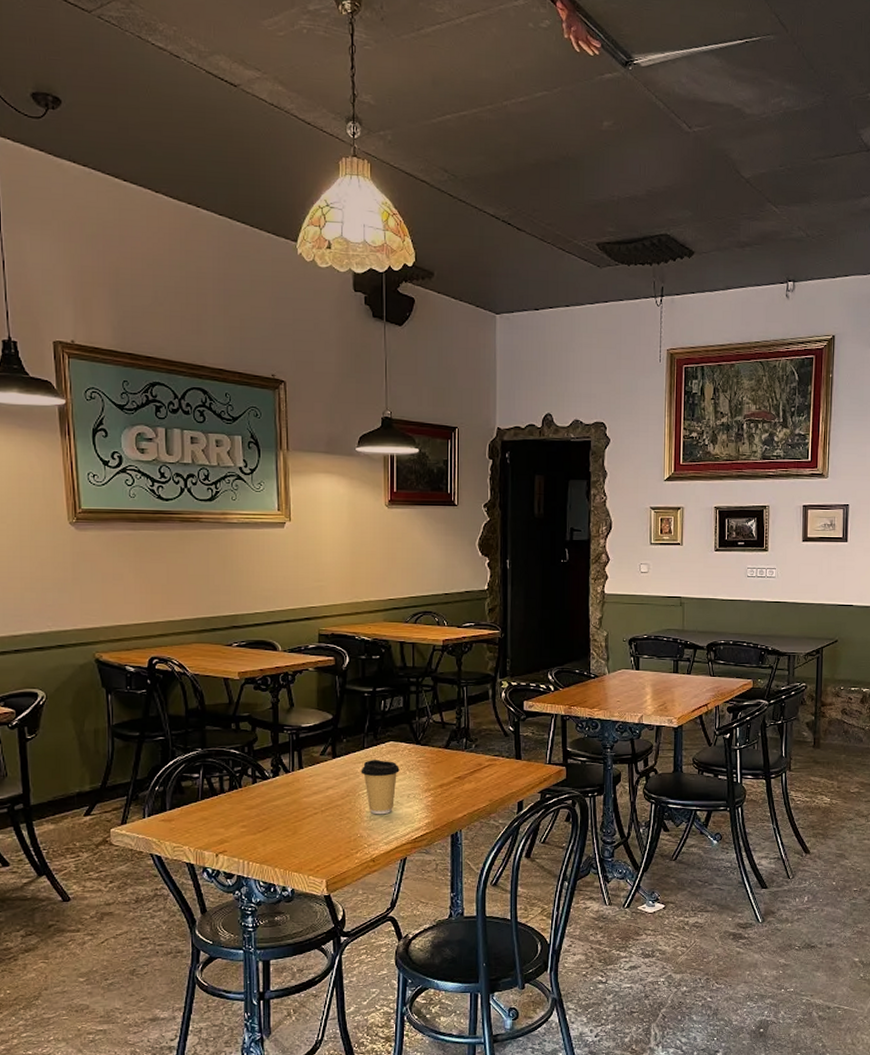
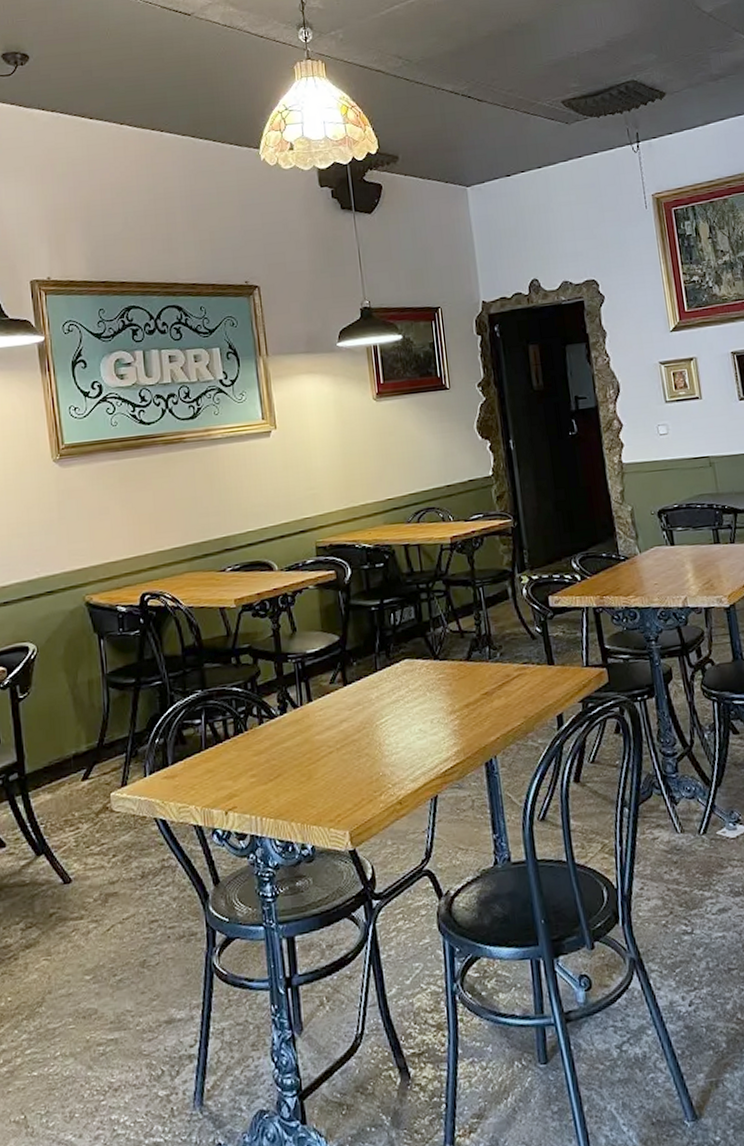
coffee cup: present [361,760,400,815] -> none [376,682,419,748]

